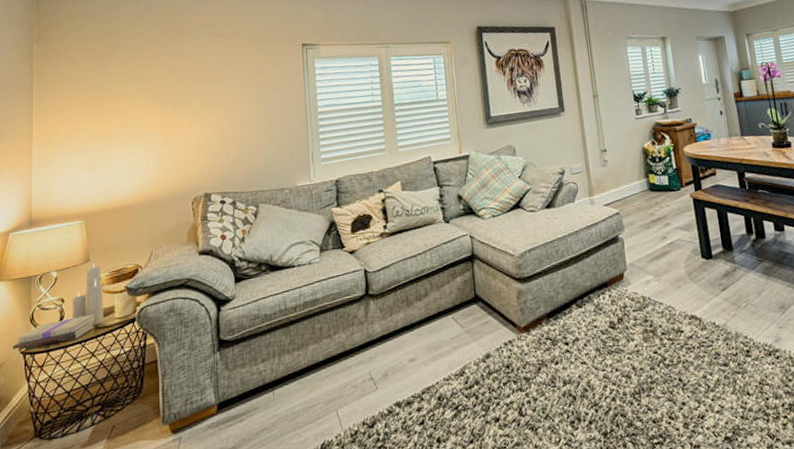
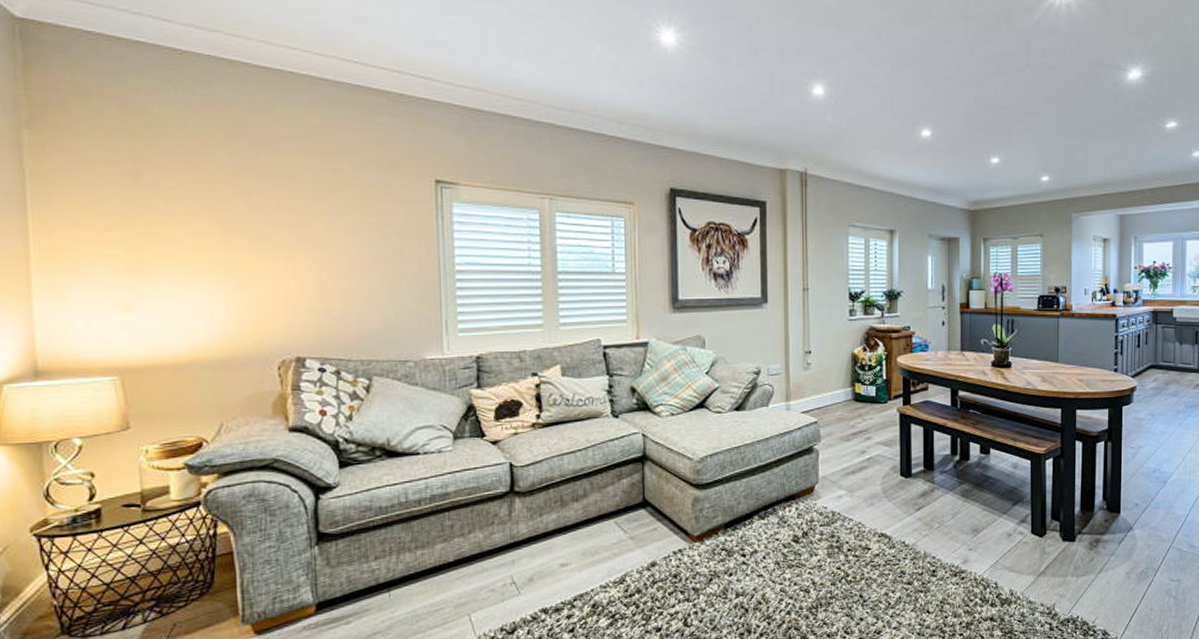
books: present [12,314,95,351] -> none [19,493,142,533]
candle: present [72,263,105,327] -> none [106,432,156,509]

